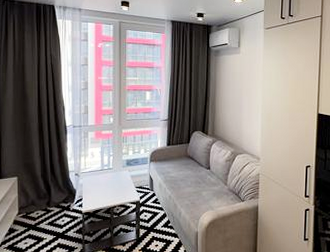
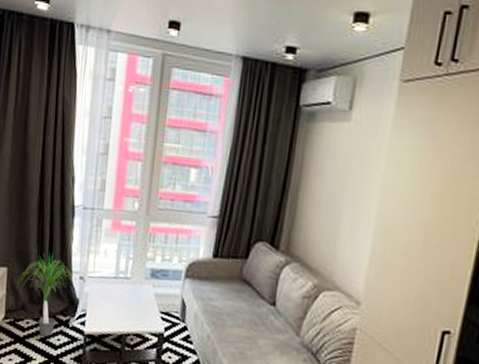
potted plant: none [26,161,73,221] -> present [17,253,77,337]

